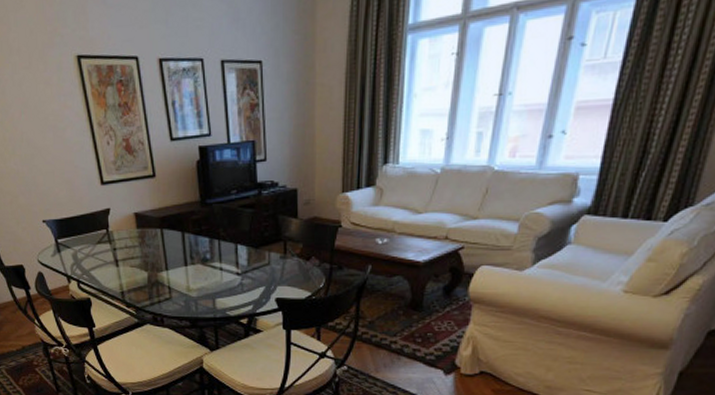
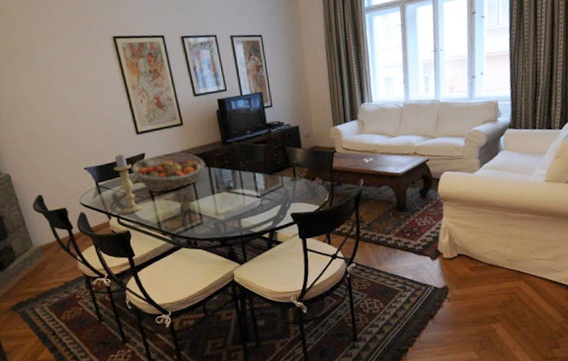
candle holder: none [75,206,104,278] -> present [114,153,142,214]
fruit basket: none [93,211,179,258] -> present [131,152,206,193]

